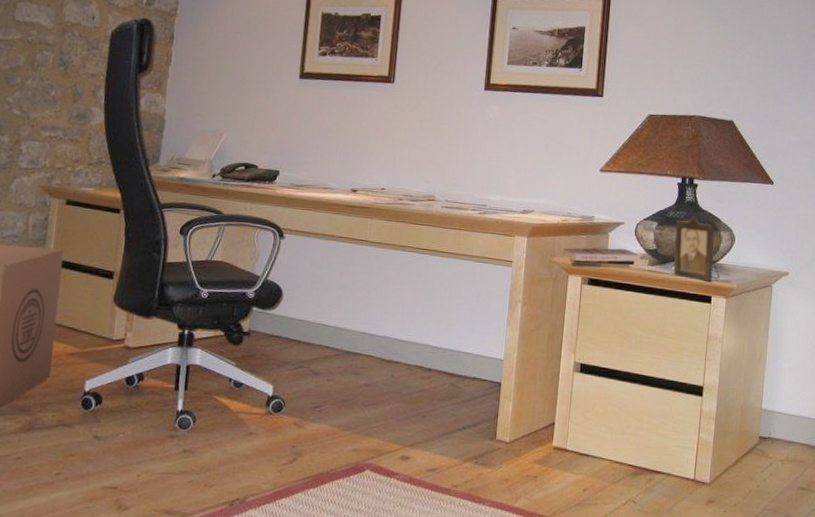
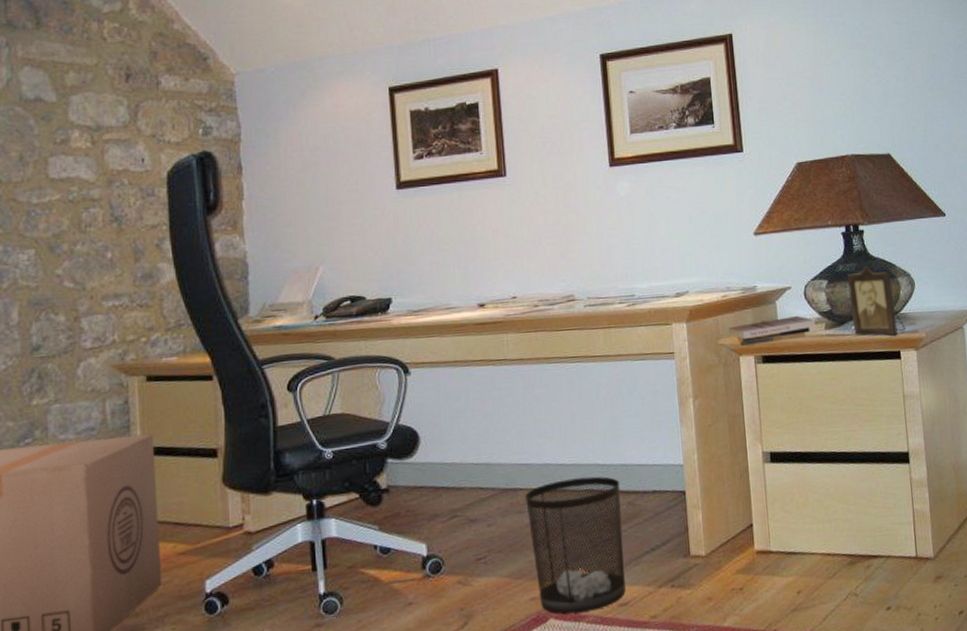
waste bin: none [360,353,446,471] -> present [524,476,626,614]

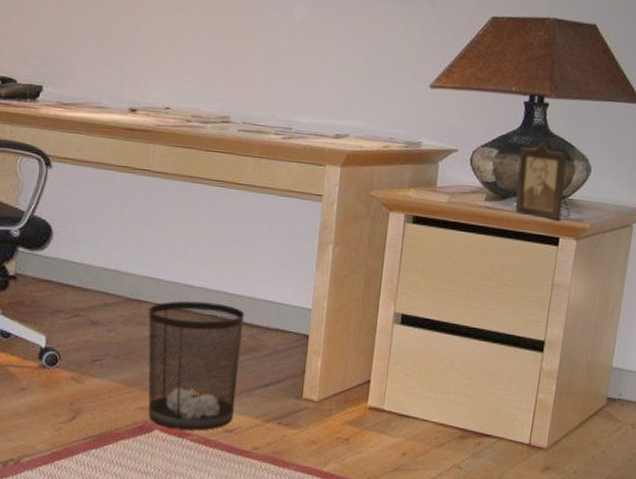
books: present [728,316,816,346] -> none [383,179,477,205]

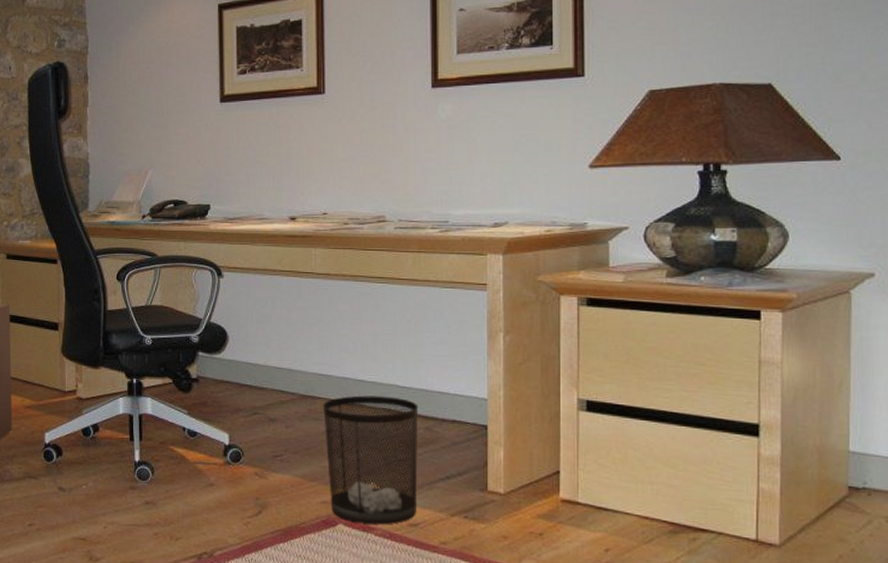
photo frame: present [514,142,570,222] -> none [701,211,770,293]

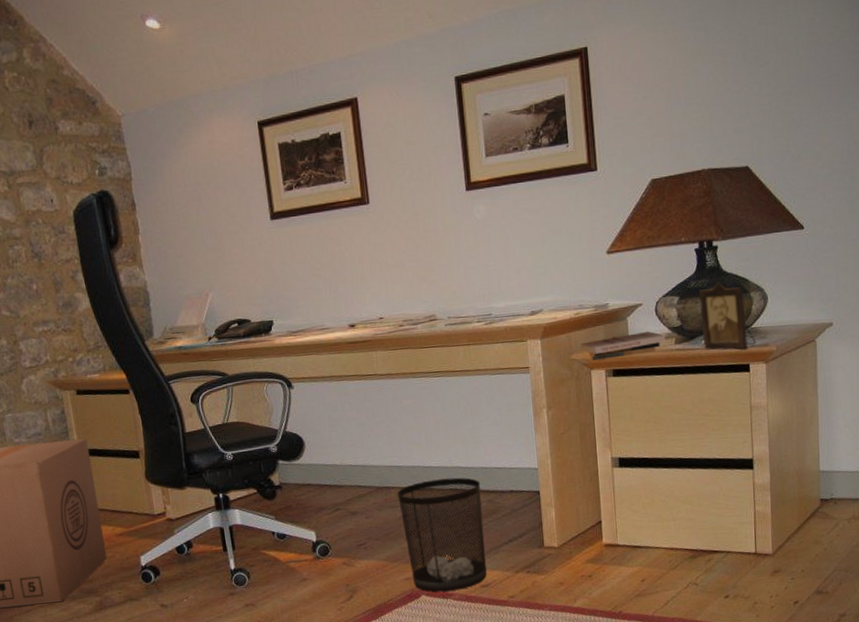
books: none [549,260,655,285] -> present [580,331,666,360]
photo frame: none [701,211,770,293] -> present [699,282,756,350]

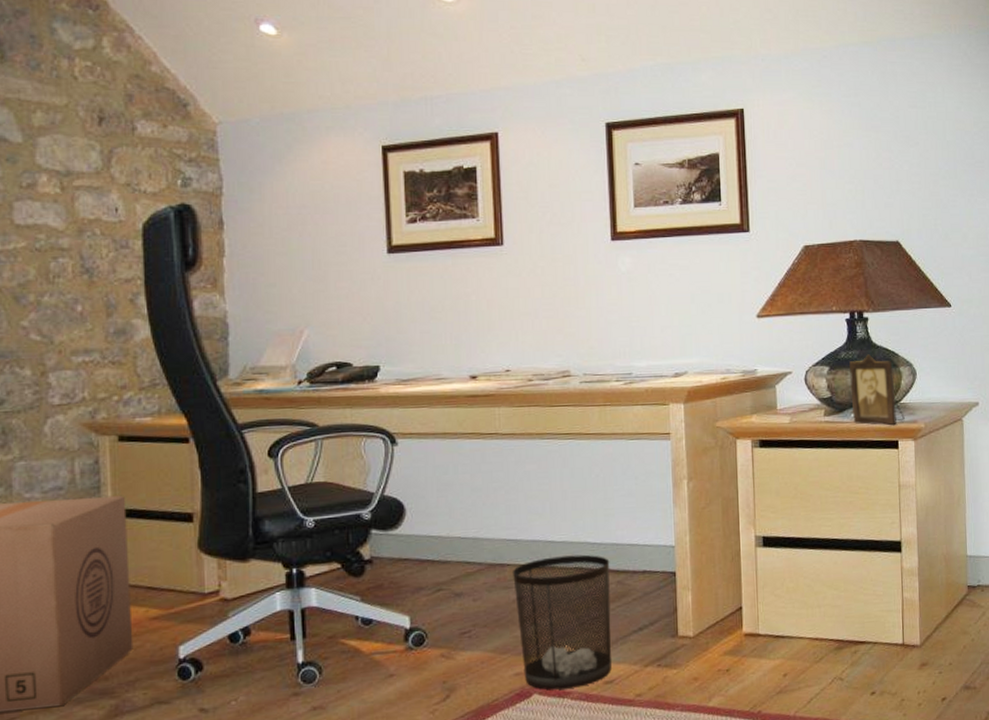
books: present [580,331,666,360] -> none [726,401,815,429]

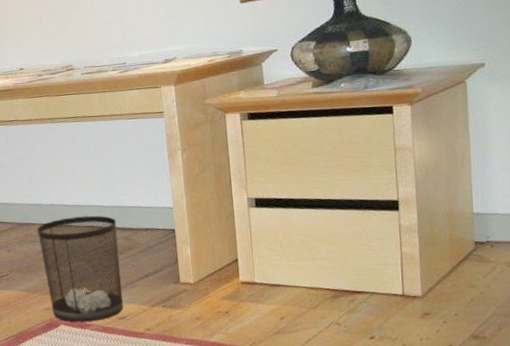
photo frame: present [849,354,905,426] -> none [337,26,399,93]

